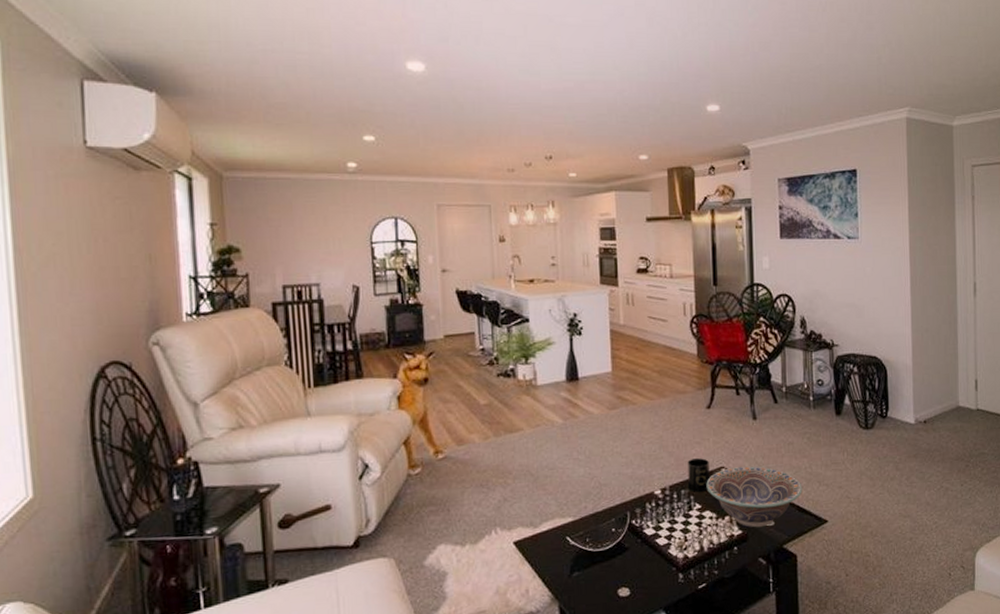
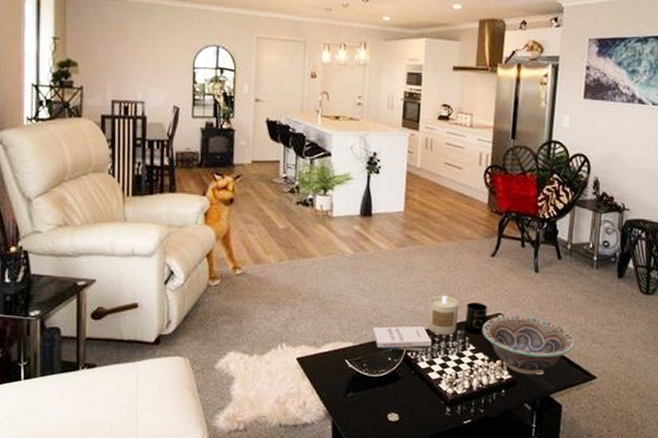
books: none [592,490,656,520] -> present [372,325,432,352]
candle: none [648,454,681,498] -> present [428,295,459,335]

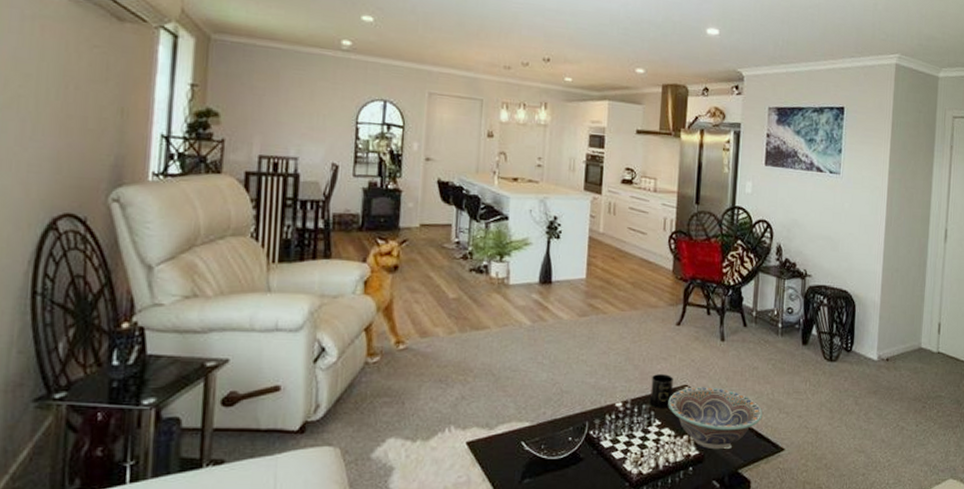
books: present [372,325,432,352] -> none [551,401,616,430]
candle: present [428,295,459,335] -> none [611,367,644,410]

